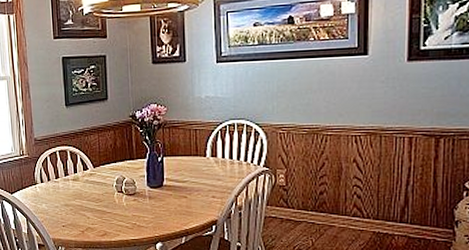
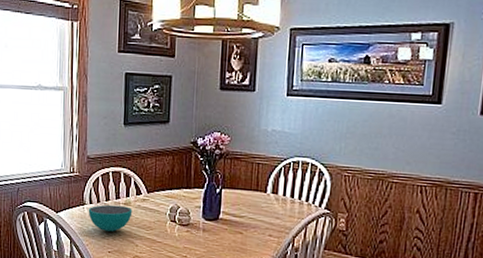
bowl: none [40,182,82,207] -> present [88,204,133,232]

